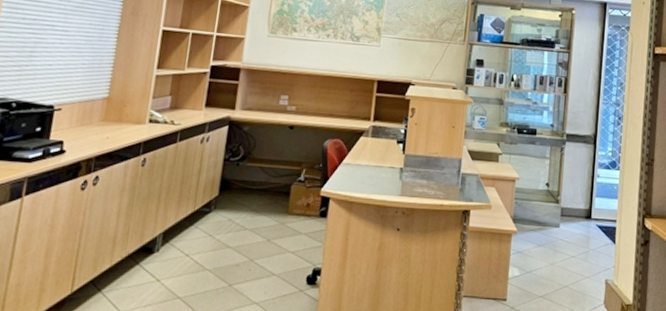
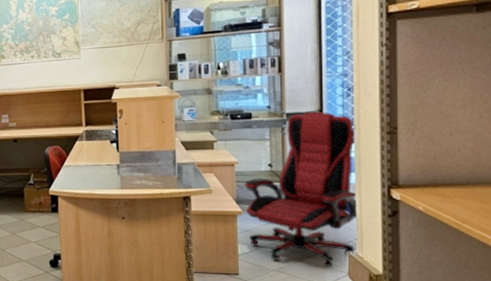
office chair: none [521,134,622,295] -> present [244,111,357,267]

